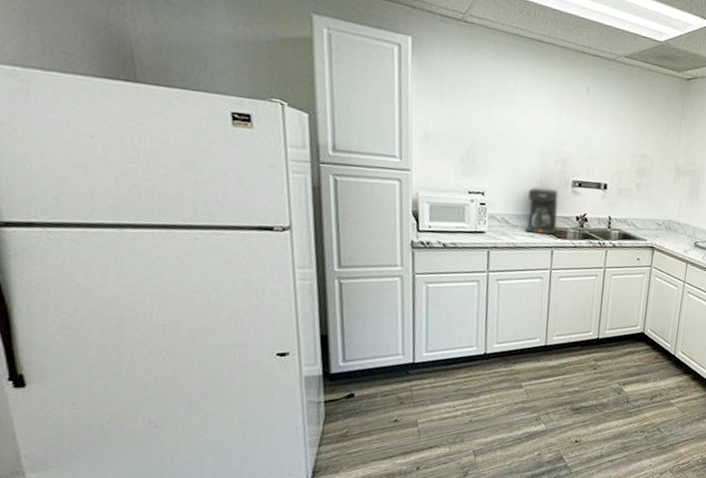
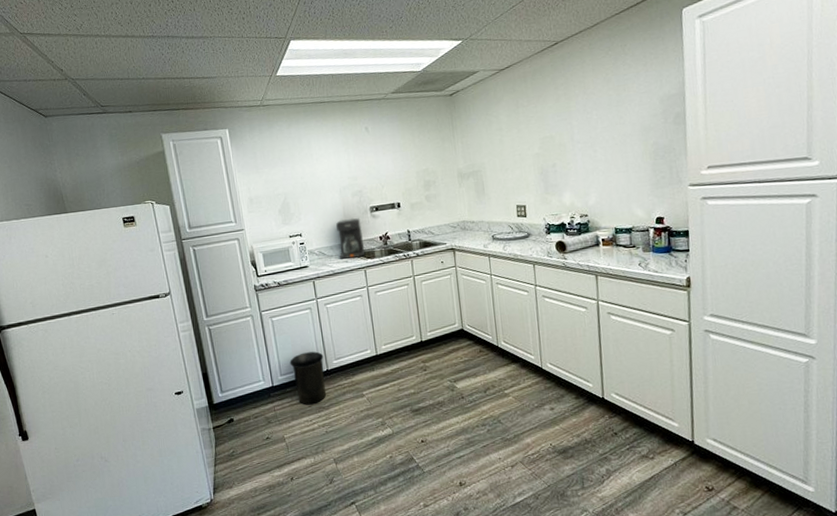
waste bin: none [440,330,484,390] -> present [289,351,326,405]

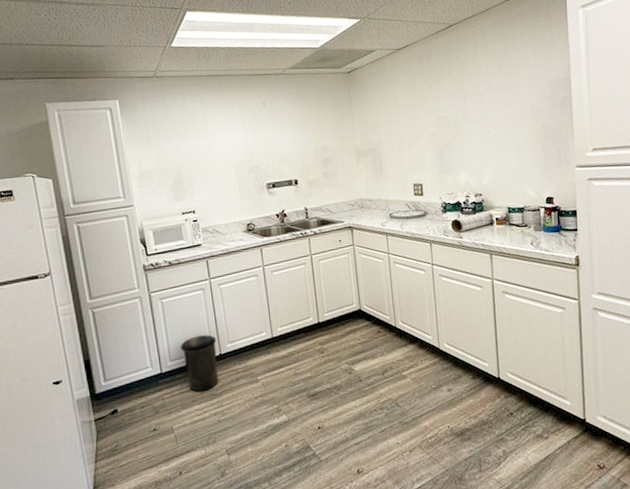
coffee maker: present [336,217,366,259] -> none [231,194,262,237]

